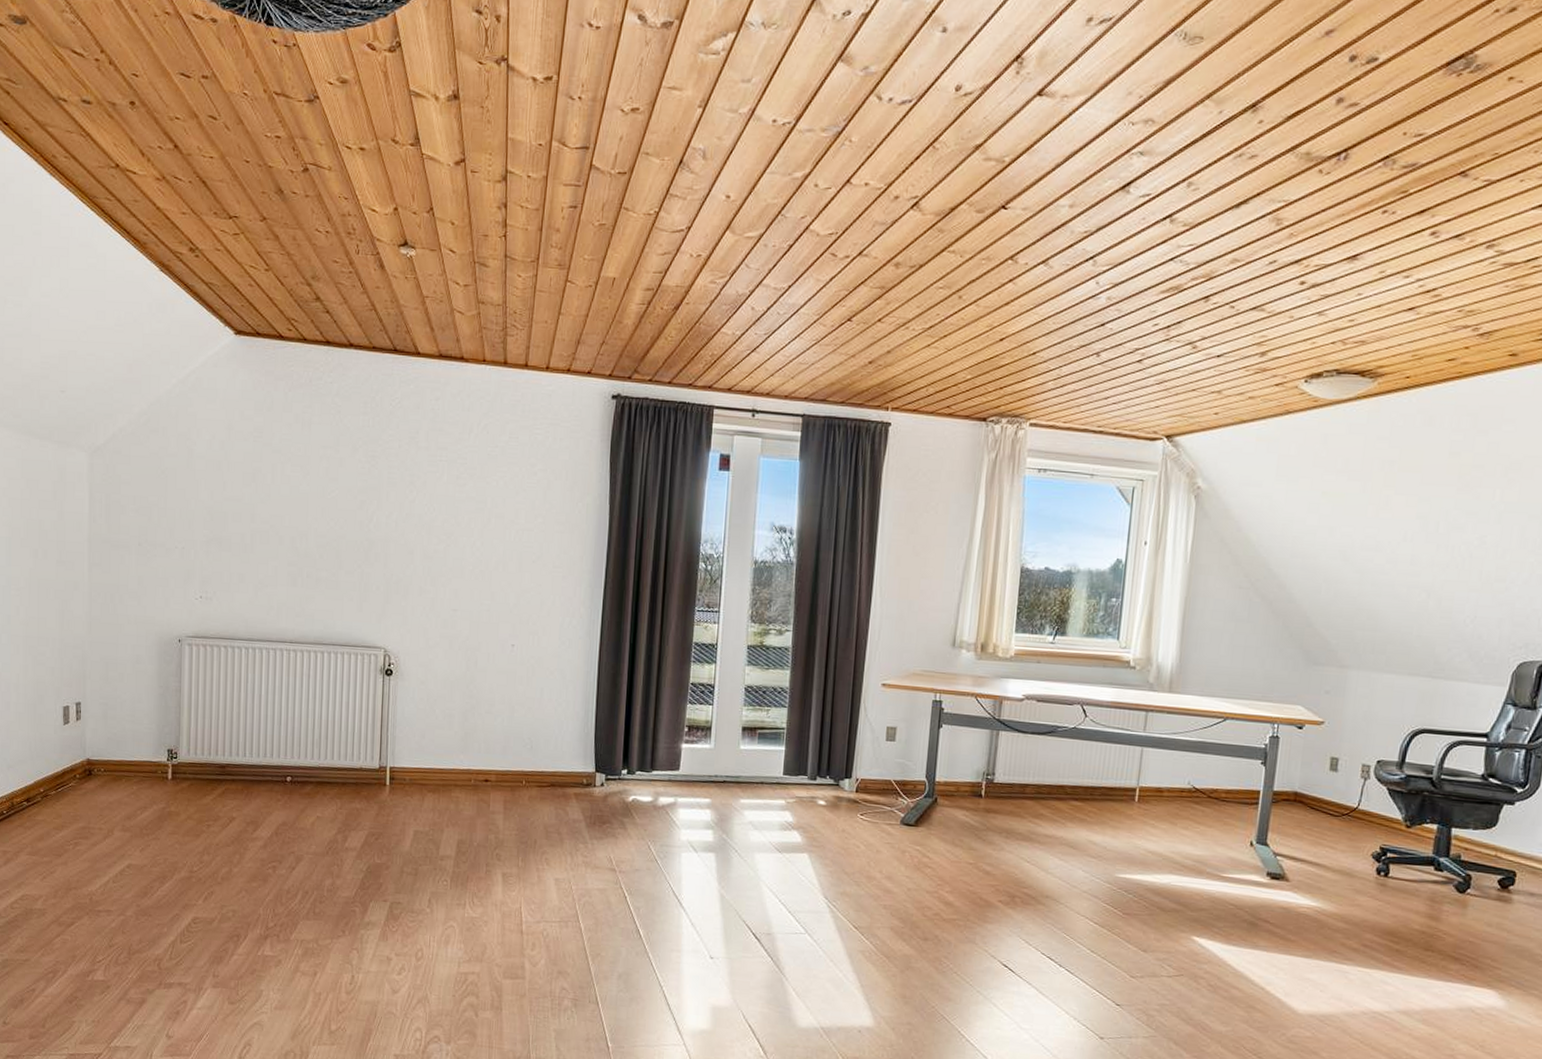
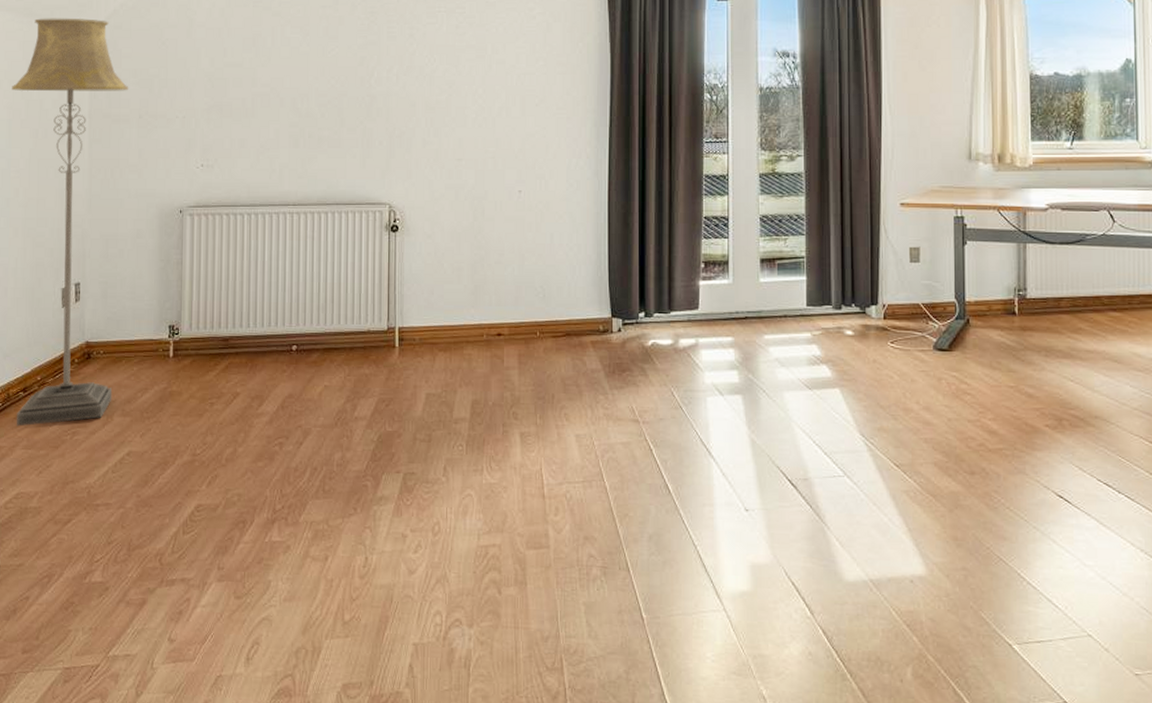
floor lamp: none [11,437,128,834] -> present [12,18,129,427]

